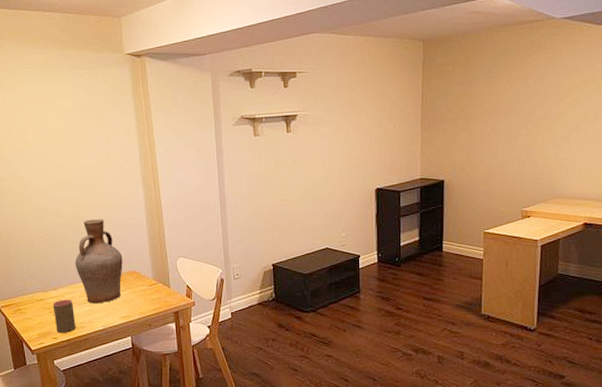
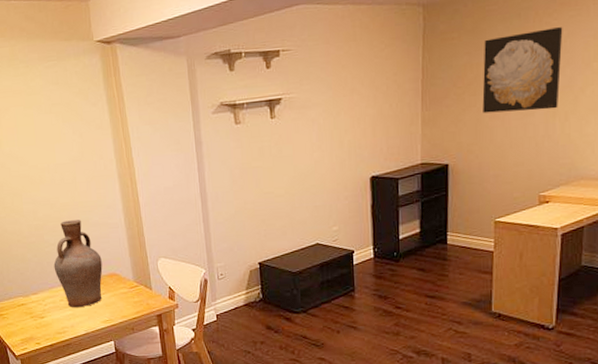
cup: present [52,299,76,334] -> none [34,303,58,339]
wall art: none [473,66,541,137] -> present [482,27,563,114]

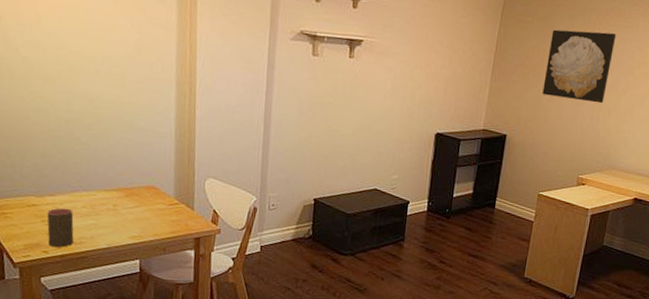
cup: none [34,303,58,339] -> present [47,208,74,248]
vase: present [53,220,103,308] -> none [81,119,141,218]

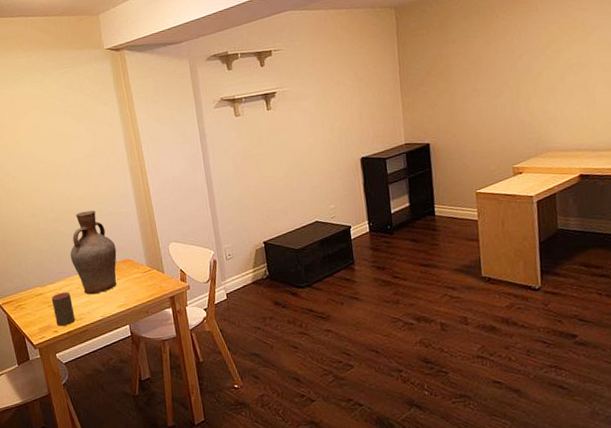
vase: none [81,119,141,218] -> present [70,210,117,295]
wall art: present [542,29,617,104] -> none [450,21,521,98]

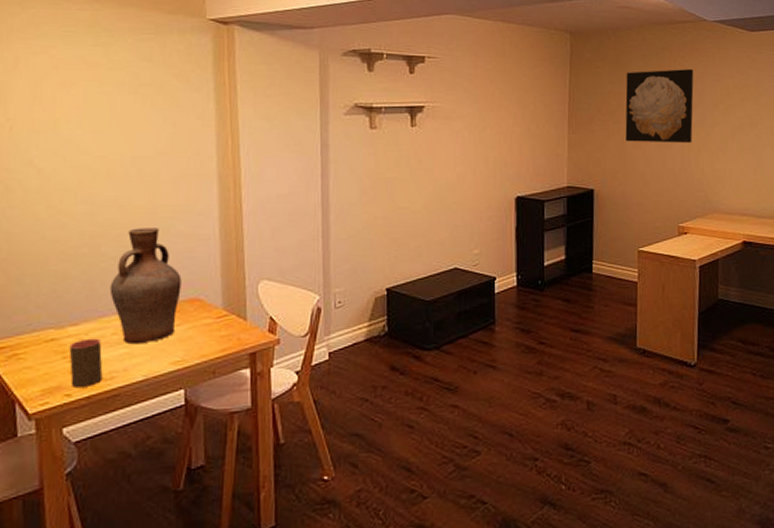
wall art: none [450,21,521,98] -> present [625,69,694,143]

